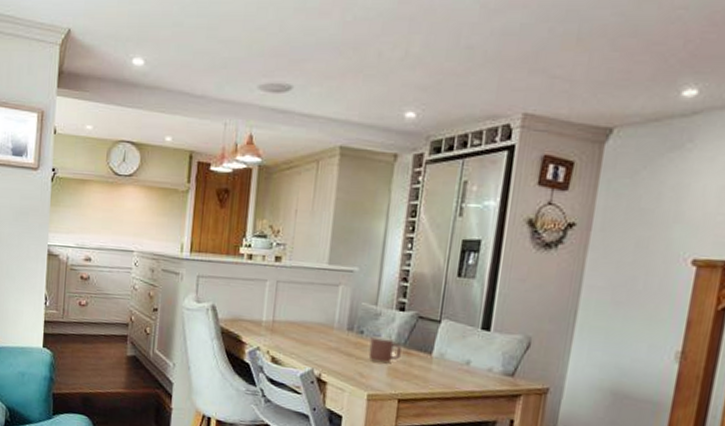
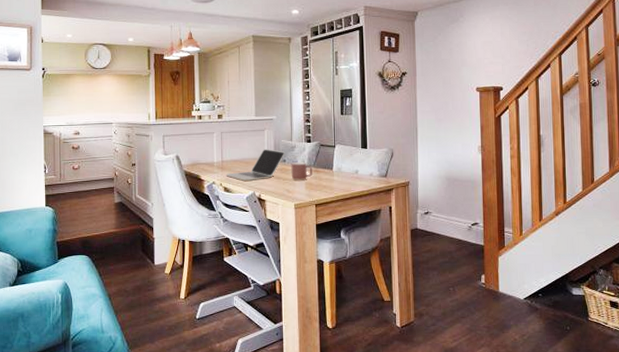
laptop: none [276,312,365,354] -> present [226,149,285,181]

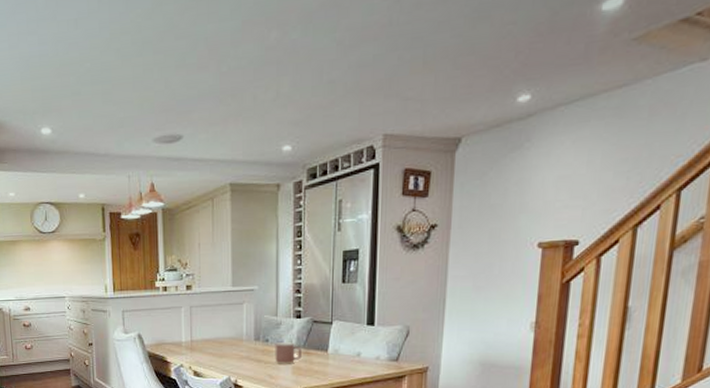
laptop: present [226,149,285,181] -> none [196,326,268,364]

